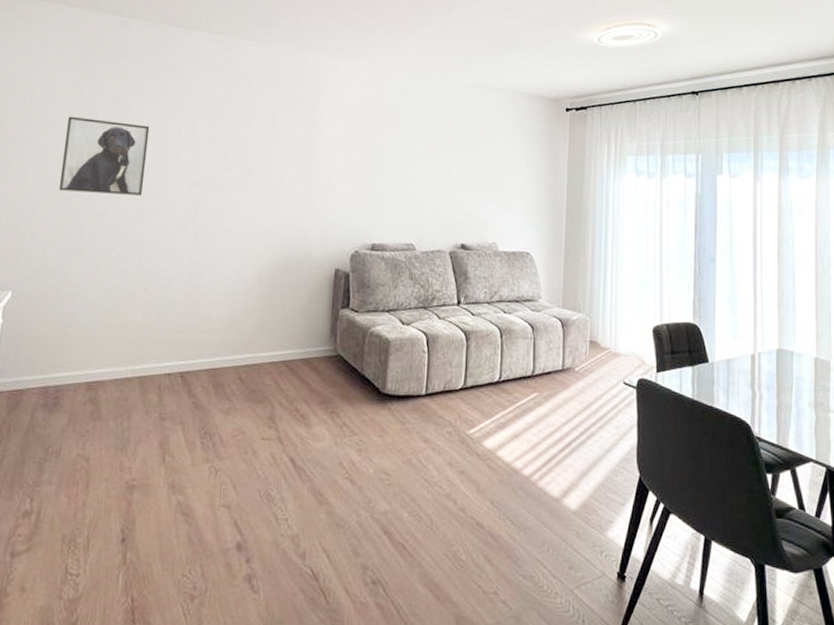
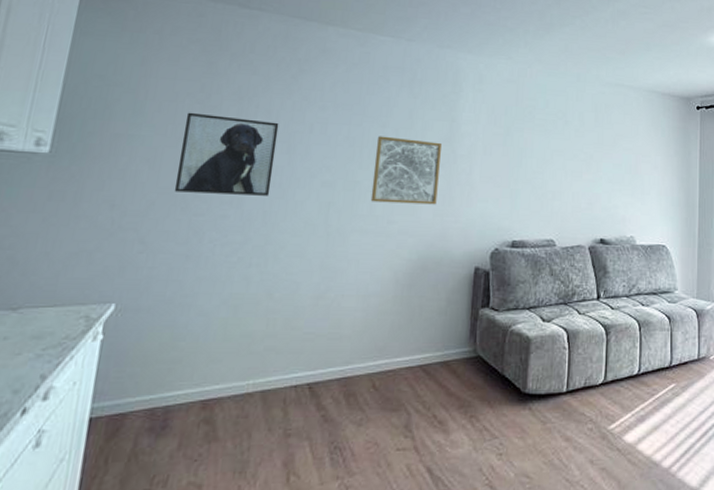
wall art: none [235,138,302,207] -> present [370,136,441,205]

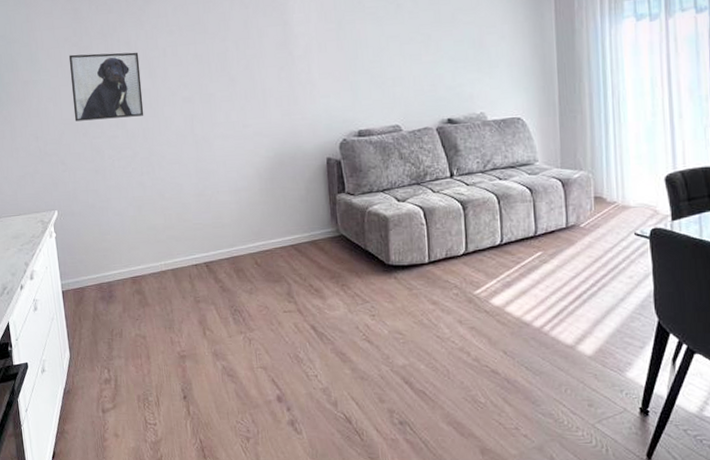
wall art: present [370,136,441,205] -> none [221,47,283,110]

